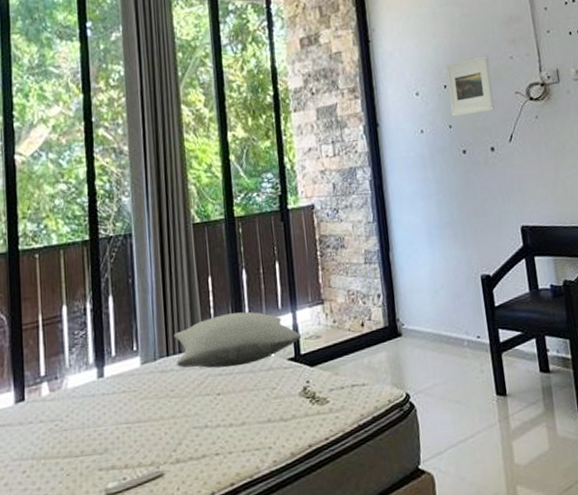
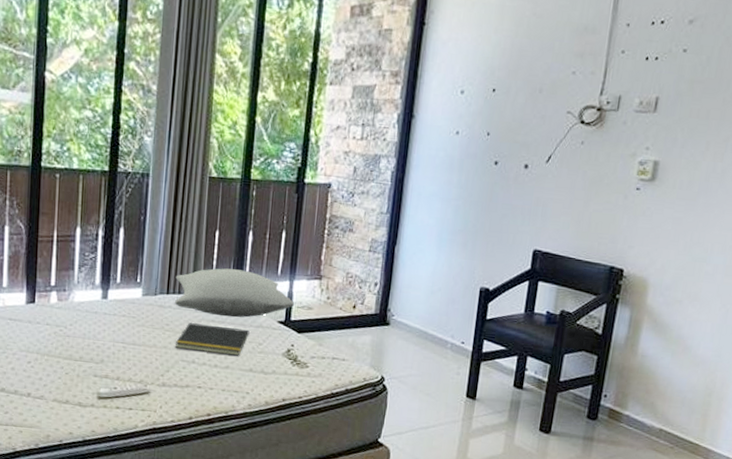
notepad: none [183,375,261,414] -> present [175,323,250,356]
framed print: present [446,55,495,117] -> none [493,64,549,127]

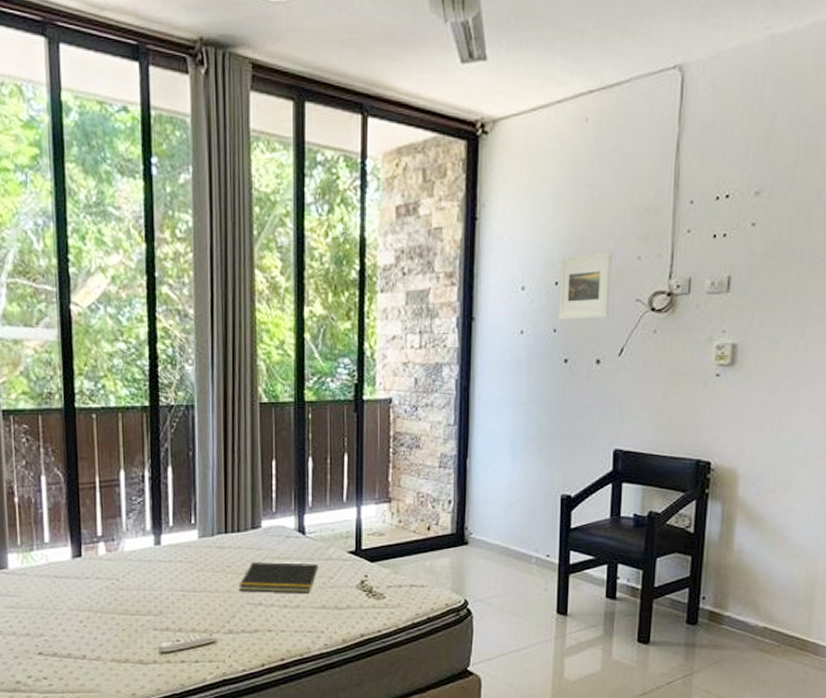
pillow: present [175,268,295,318] -> none [233,500,365,552]
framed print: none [493,64,549,127] -> present [558,252,613,320]

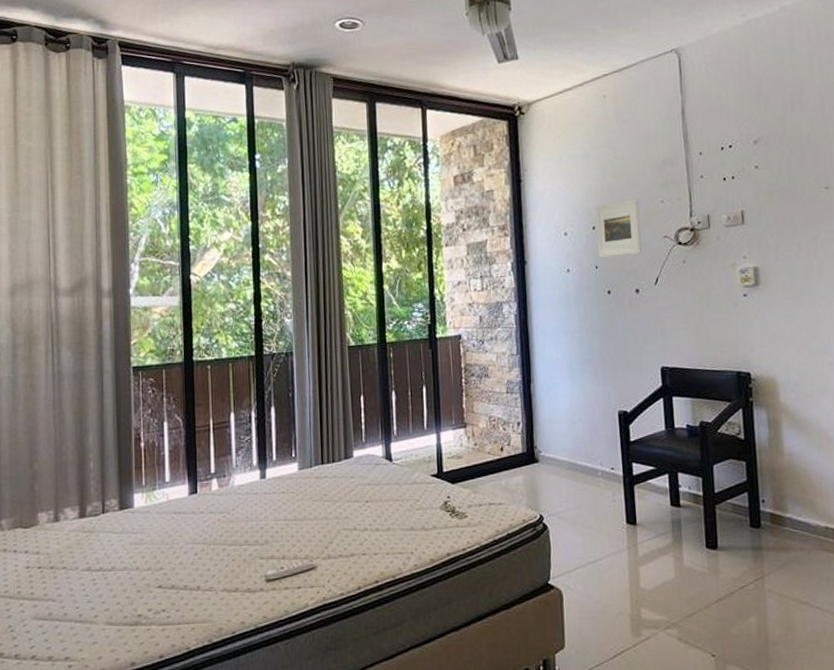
notepad: present [238,562,319,593] -> none [335,488,406,518]

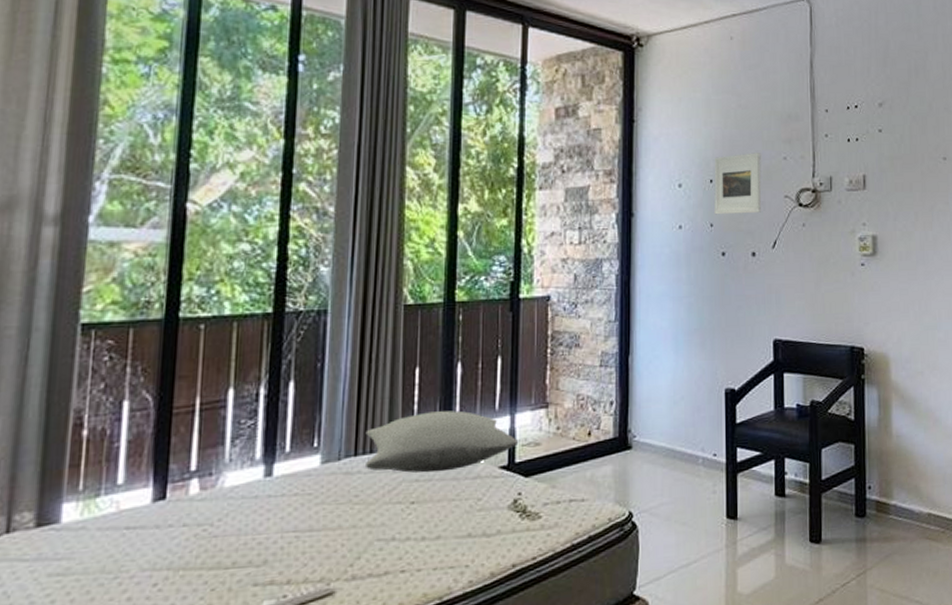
pillow: none [328,429,445,479] -> present [365,410,519,473]

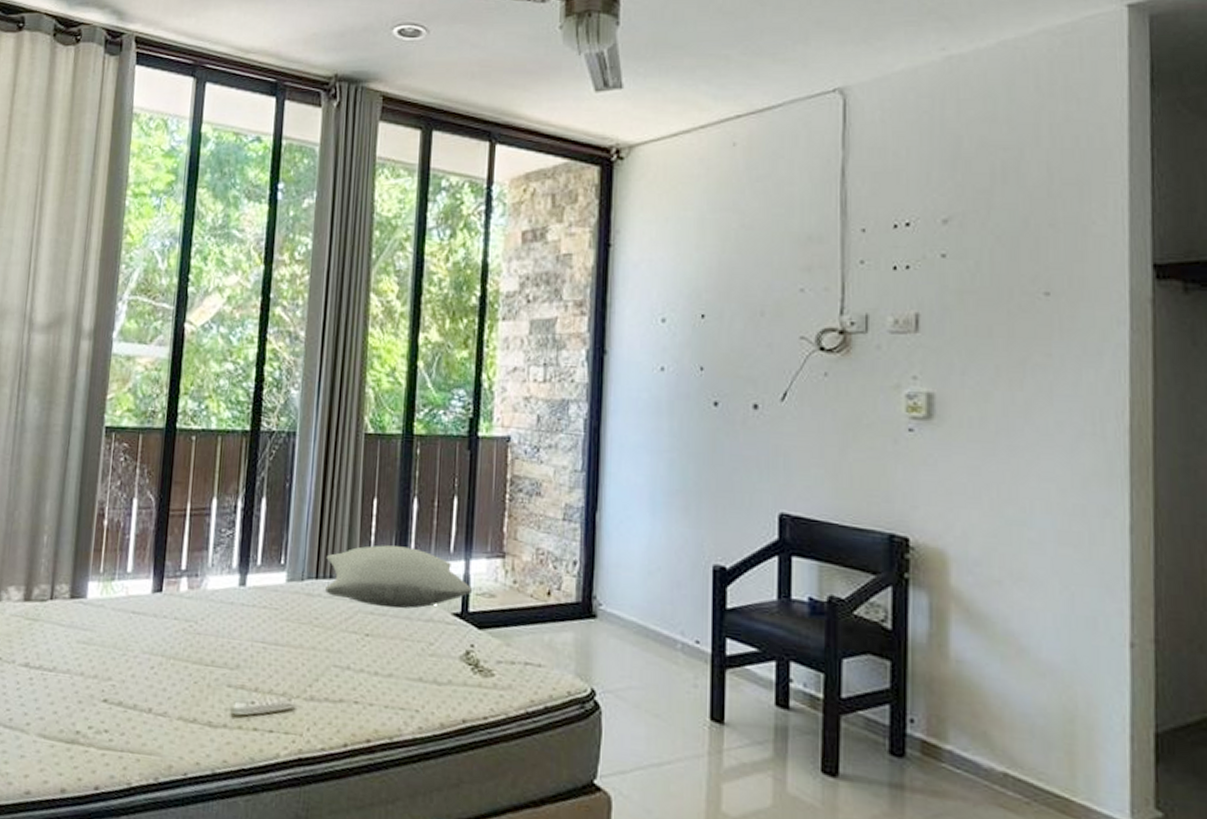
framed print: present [714,153,762,215] -> none [706,283,769,357]

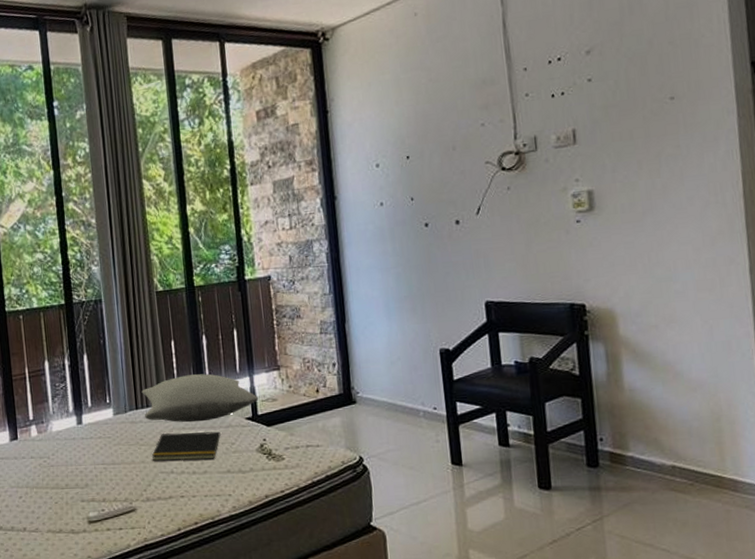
notepad: none [325,616,418,660] -> present [151,431,221,461]

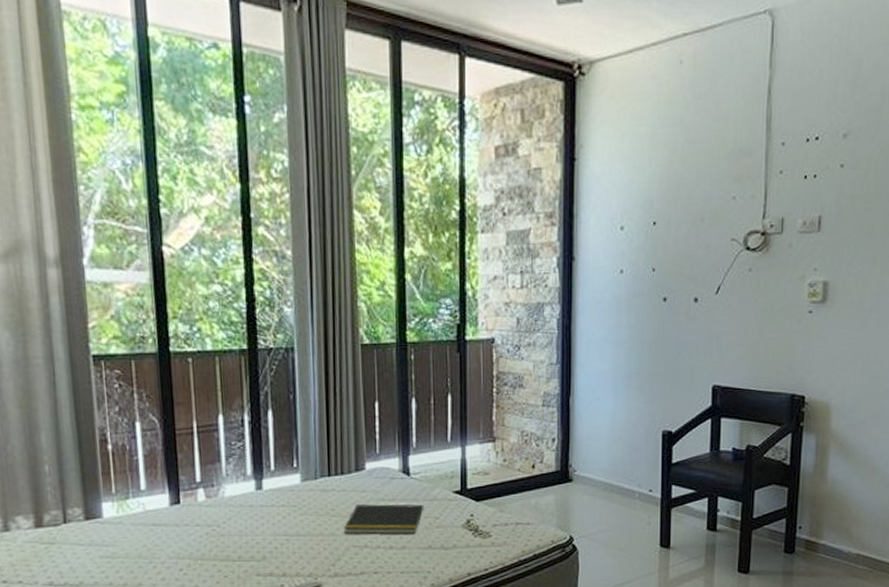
pillow: present [141,373,259,423] -> none [336,441,470,494]

